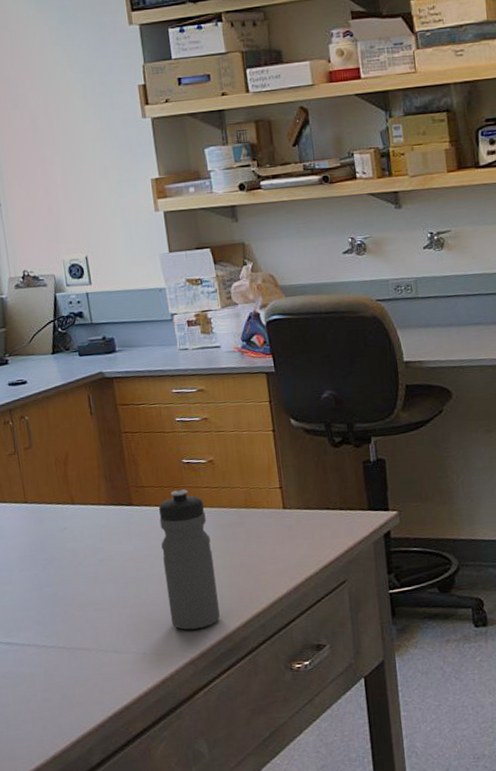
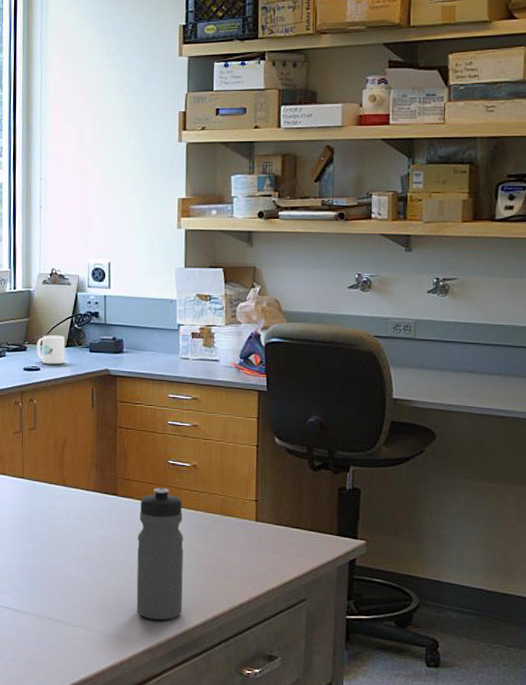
mug: none [18,342,53,376] -> present [37,335,65,365]

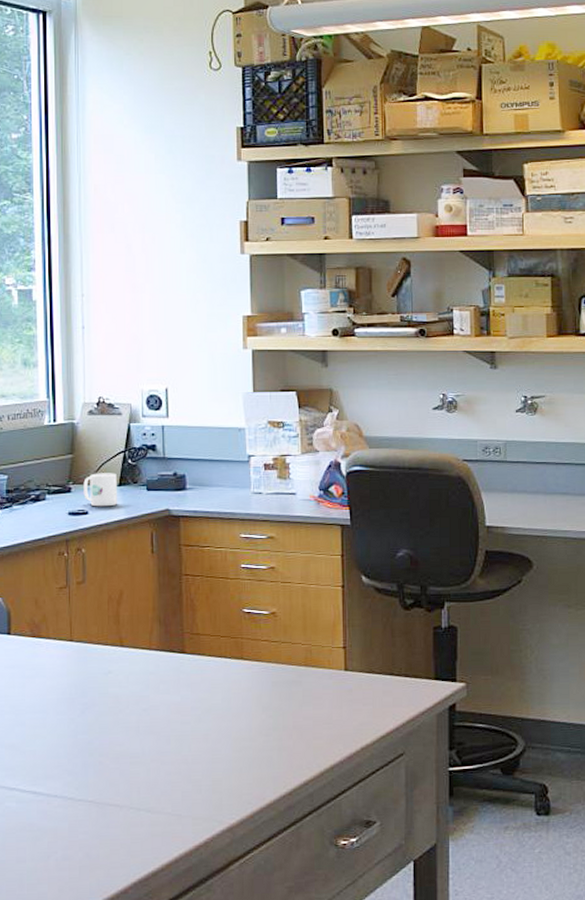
water bottle: present [136,488,184,620] -> none [211,641,265,794]

